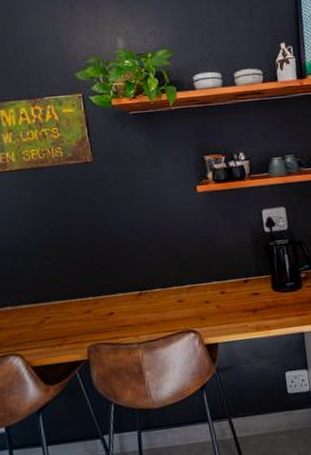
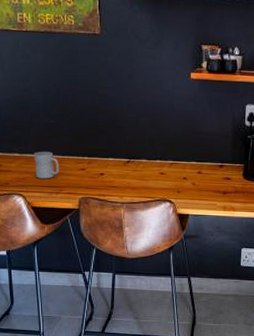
mug: none [29,297,61,332] -> present [34,151,59,179]

